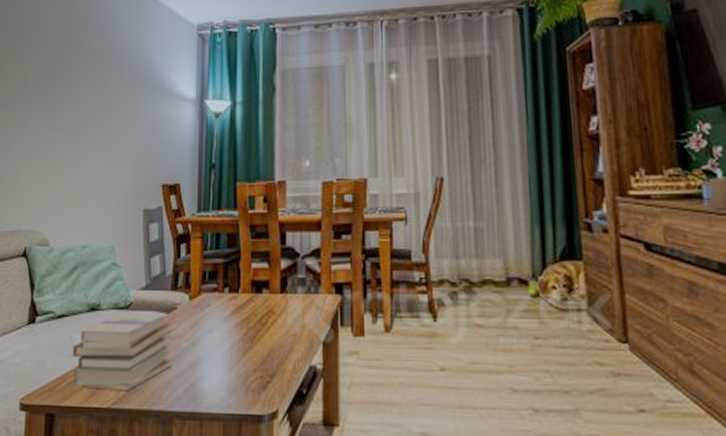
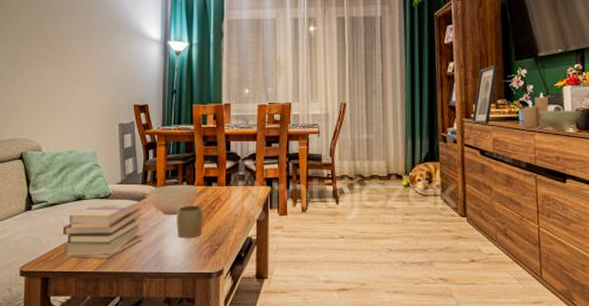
bowl: none [182,291,243,333] -> present [150,184,198,215]
mug: none [215,320,251,365] -> present [176,205,203,238]
picture frame: none [629,117,672,205] -> present [471,64,500,124]

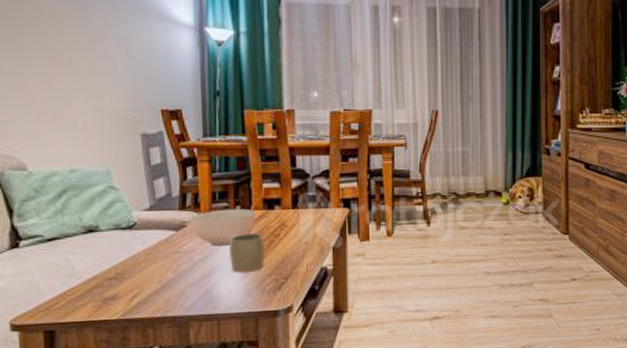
books: present [62,202,144,259] -> none [69,232,186,304]
picture frame: present [471,64,500,124] -> none [577,70,606,135]

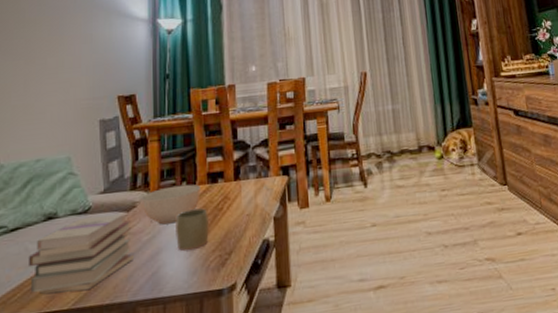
books: none [69,232,186,304] -> present [28,213,135,294]

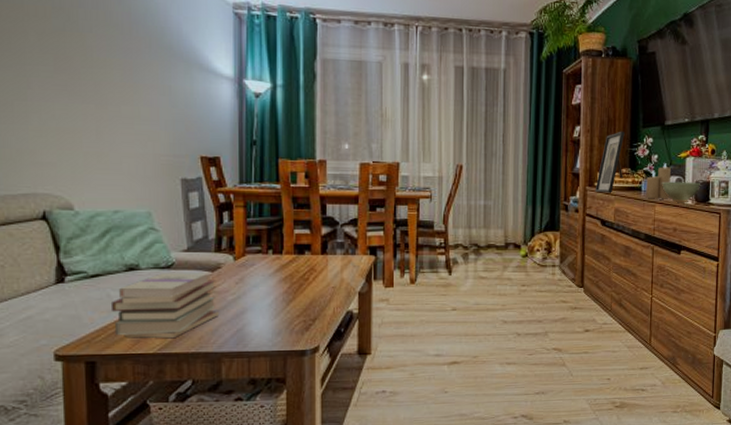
bowl: present [142,184,201,225] -> none [227,252,287,287]
mug: present [175,208,209,251] -> none [261,276,294,313]
picture frame: none [501,18,529,83] -> present [595,131,625,193]

